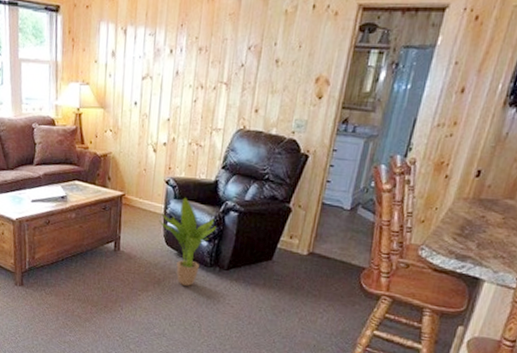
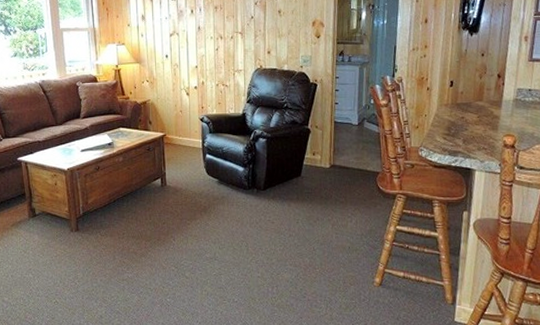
potted plant: present [158,197,217,286] -> none [198,131,250,209]

